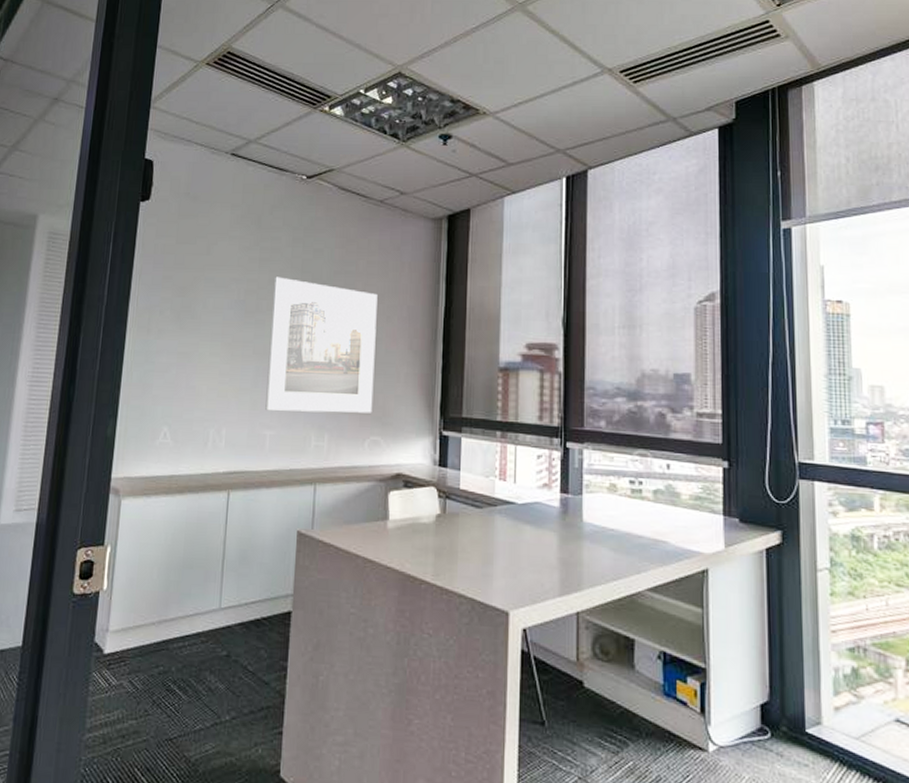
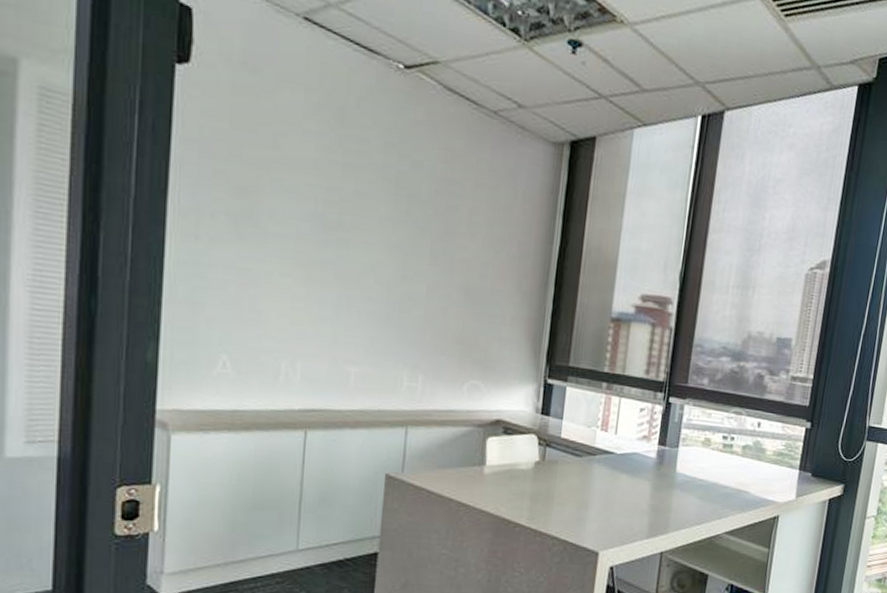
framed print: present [265,276,378,413] -> none [349,188,485,356]

